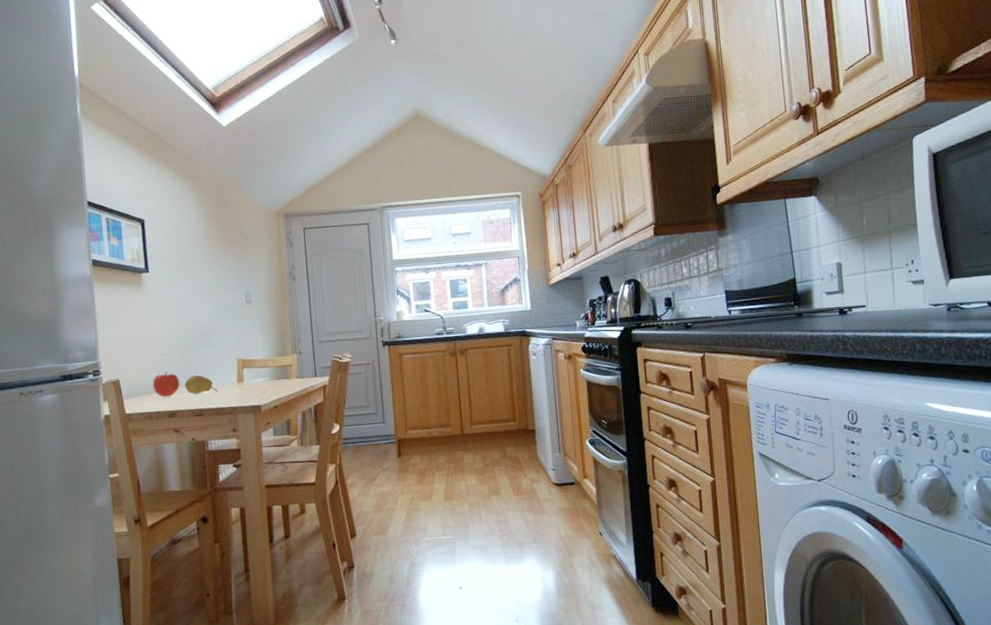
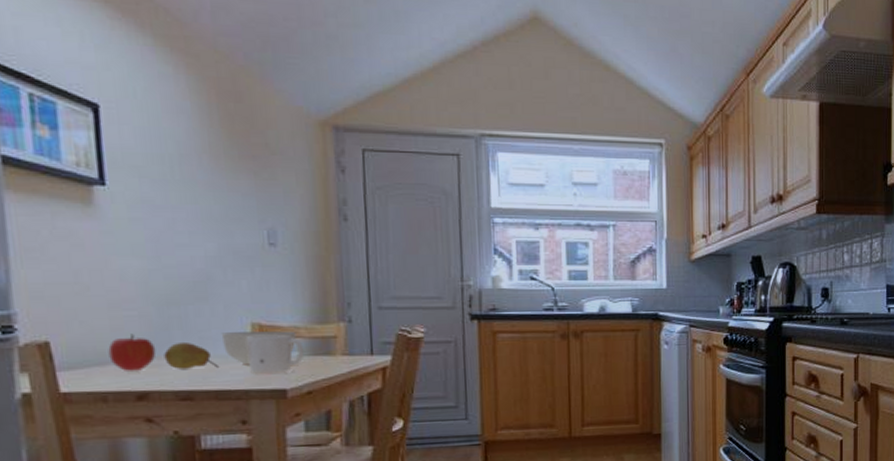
bowl: none [218,363,266,389] -> present [221,331,297,365]
mug: none [235,366,271,395] -> present [247,335,305,374]

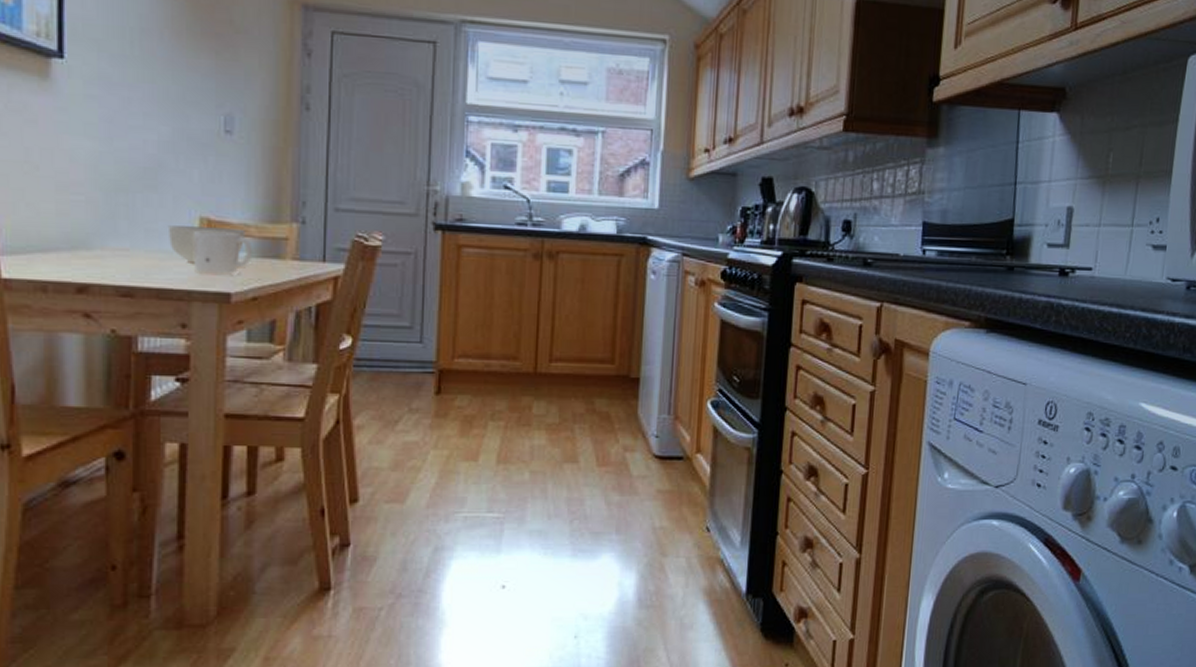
fruit: present [108,333,157,371] -> none [52,220,100,261]
fruit: present [164,341,220,371] -> none [108,232,164,265]

